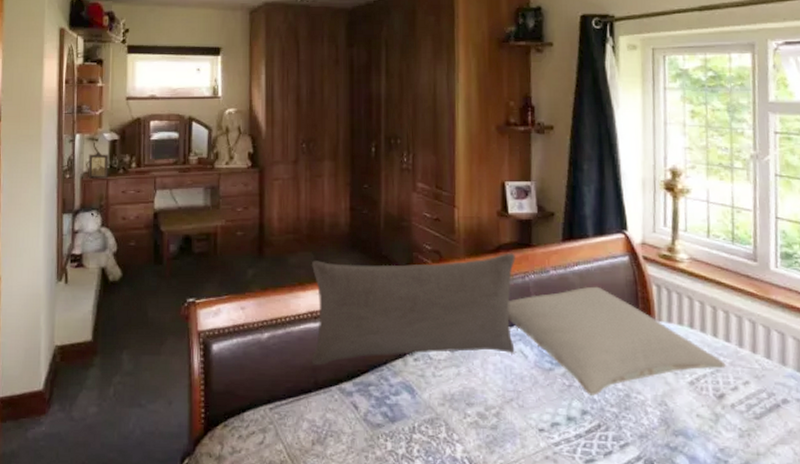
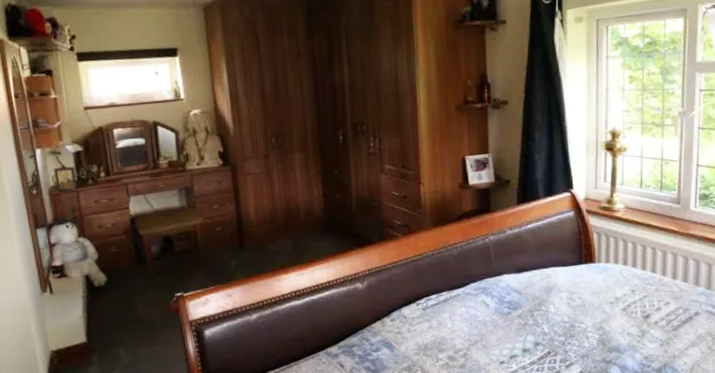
pillow: present [311,252,516,366] -> none [291,219,478,337]
pillow: present [508,286,726,396] -> none [471,239,652,330]

